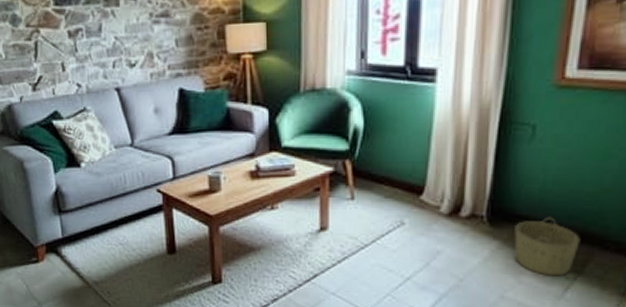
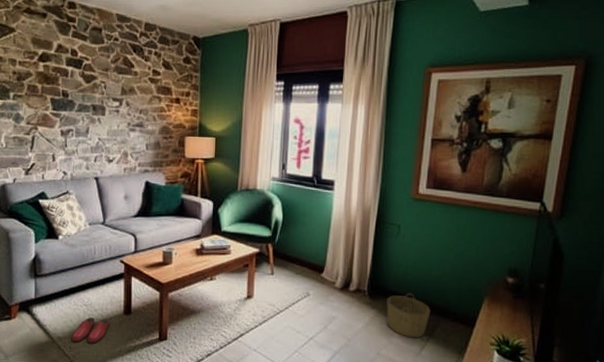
slippers: none [109,258,152,288] -> present [71,317,110,344]

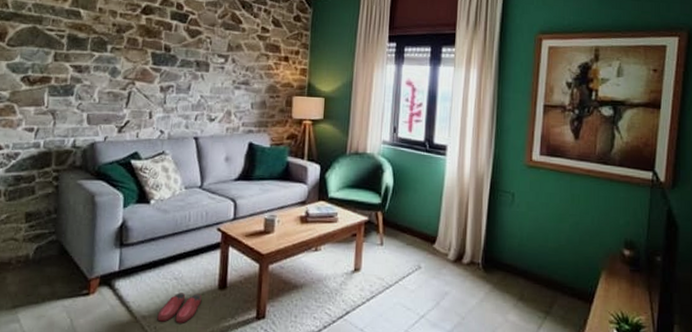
basket: present [386,293,431,339] -> none [501,265,547,316]

